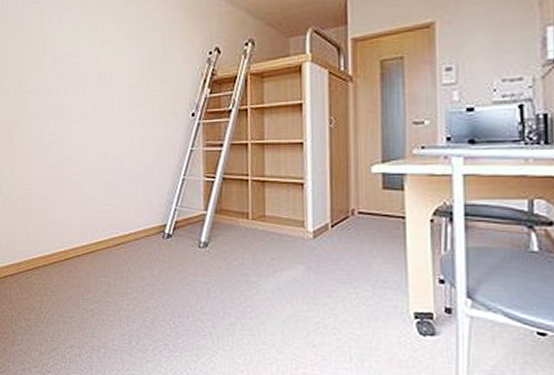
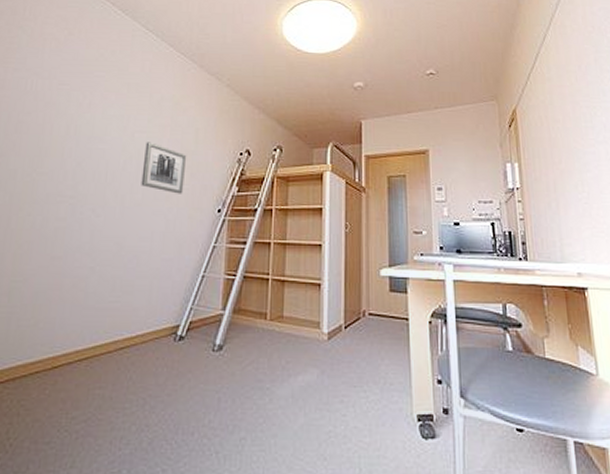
wall art: none [115,51,157,101] -> present [141,142,187,194]

